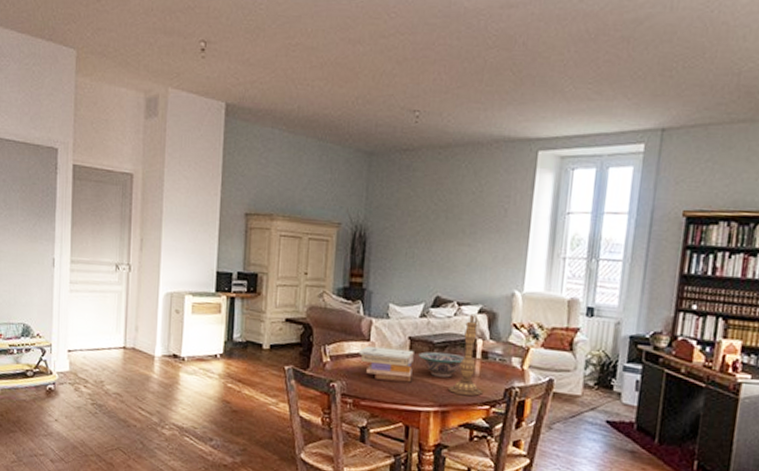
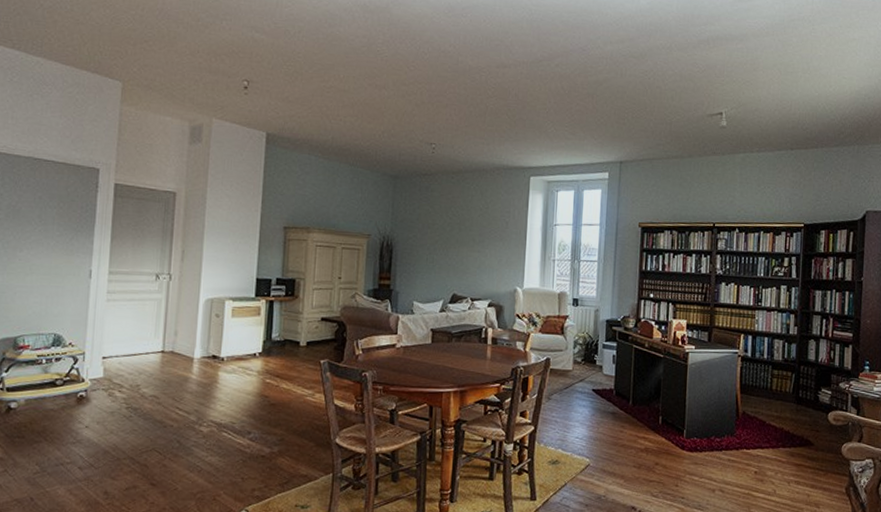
books: present [359,346,414,383] -> none [388,338,436,368]
bowl: present [418,351,466,378] -> none [439,340,479,362]
candlestick: present [449,313,482,397] -> none [466,307,494,377]

